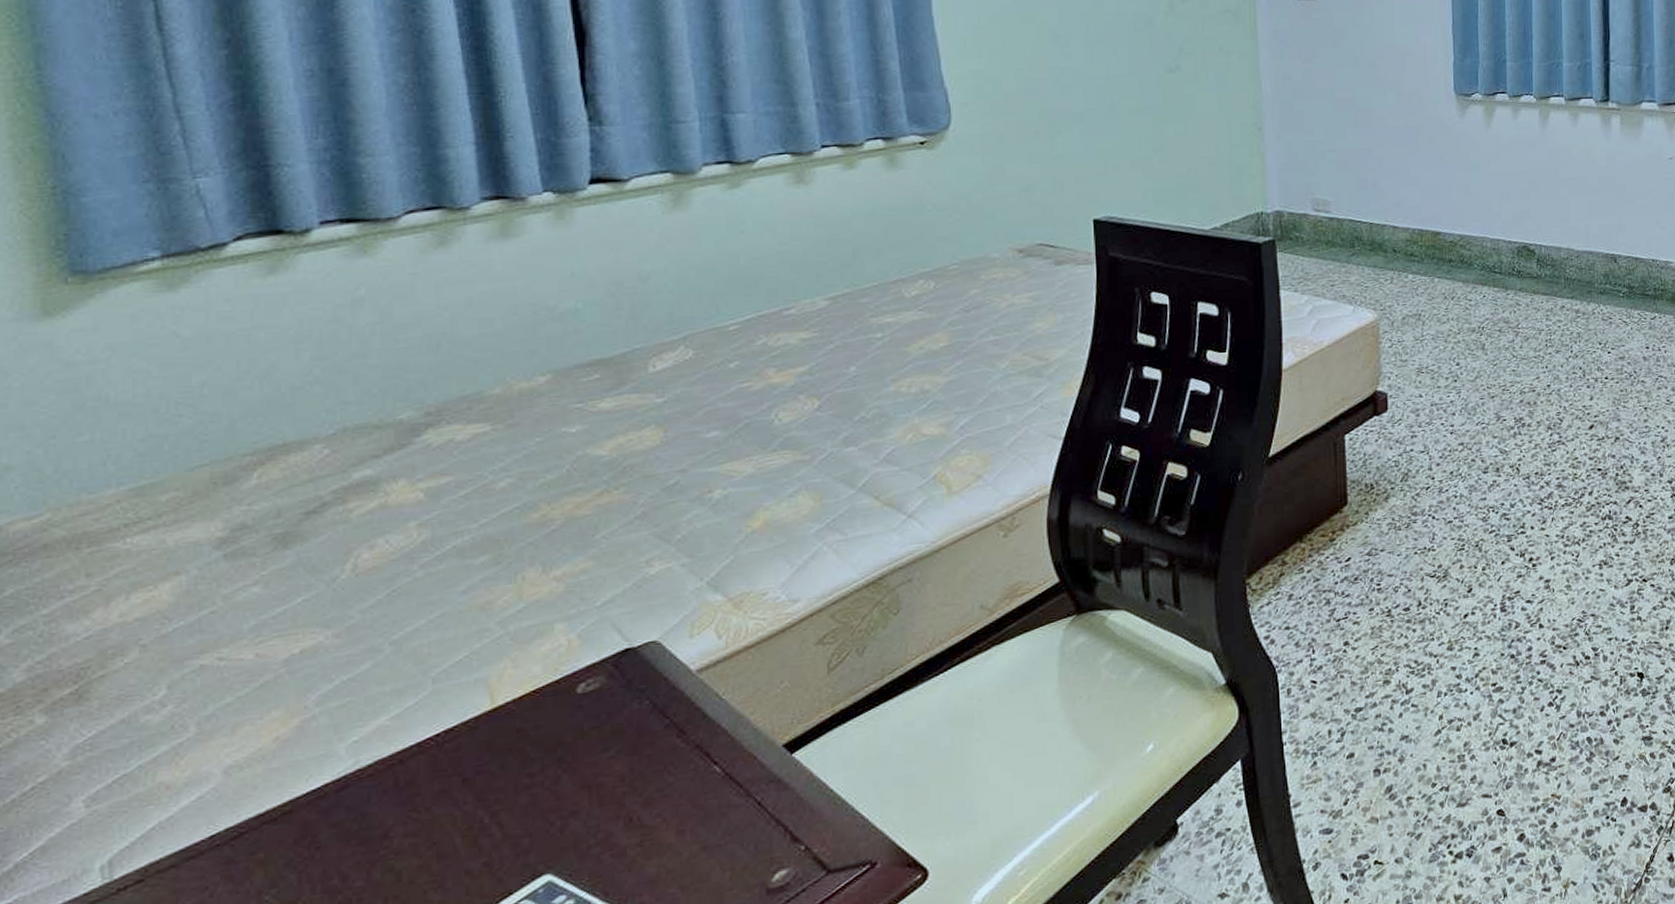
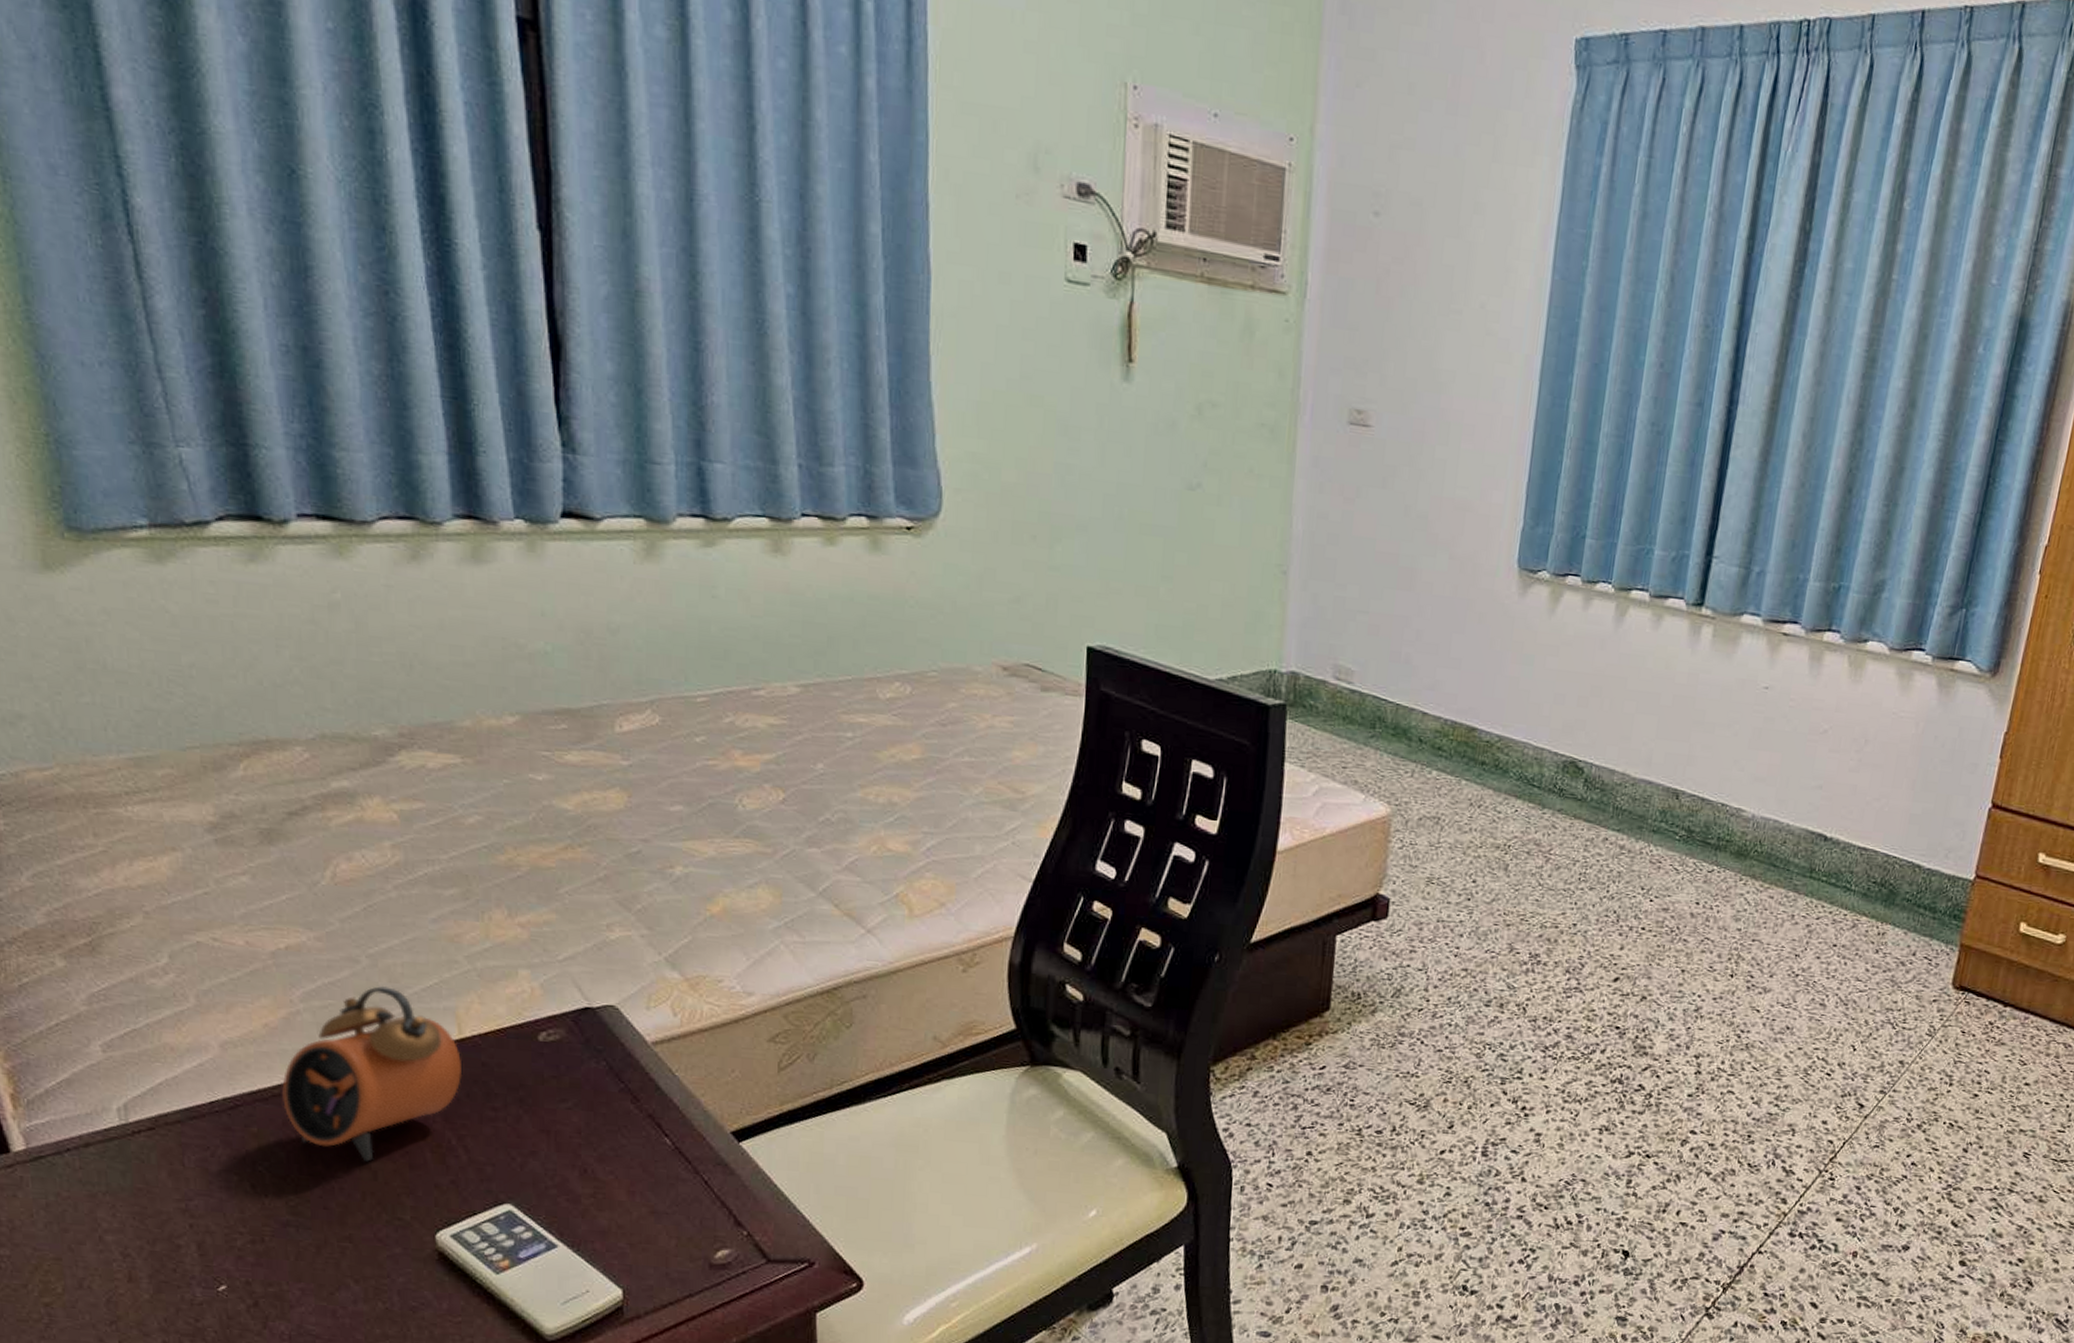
alarm clock: none [294,670,494,864] -> present [282,985,461,1162]

